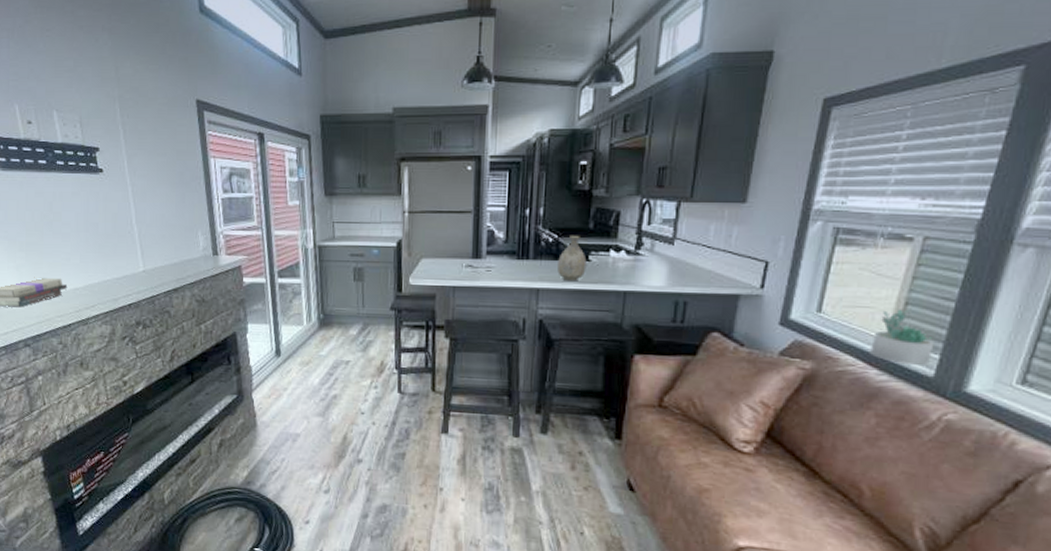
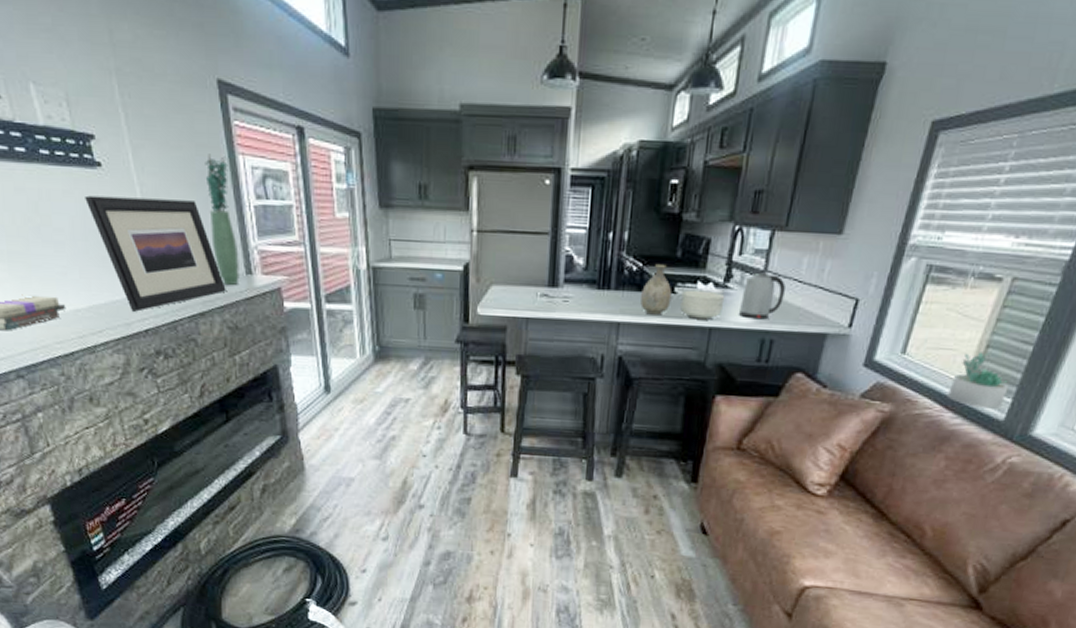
picture frame: none [89,195,196,289] -> present [85,195,226,312]
vase: none [183,158,208,264] -> present [205,154,239,285]
bowl: none [595,257,637,284] -> present [680,290,725,320]
kettle: none [650,239,695,283] -> present [738,272,786,320]

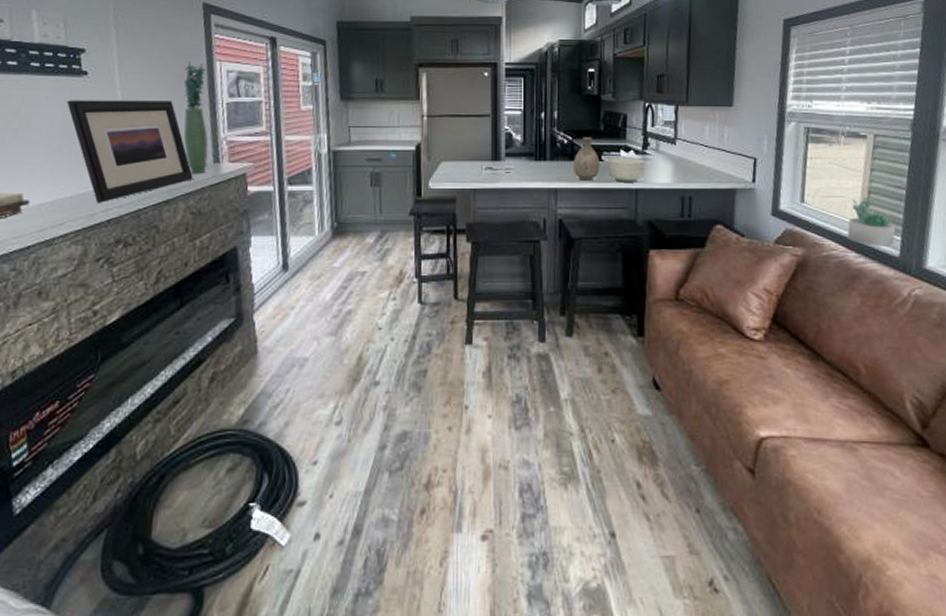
kettle: present [738,272,786,320] -> none [658,140,695,180]

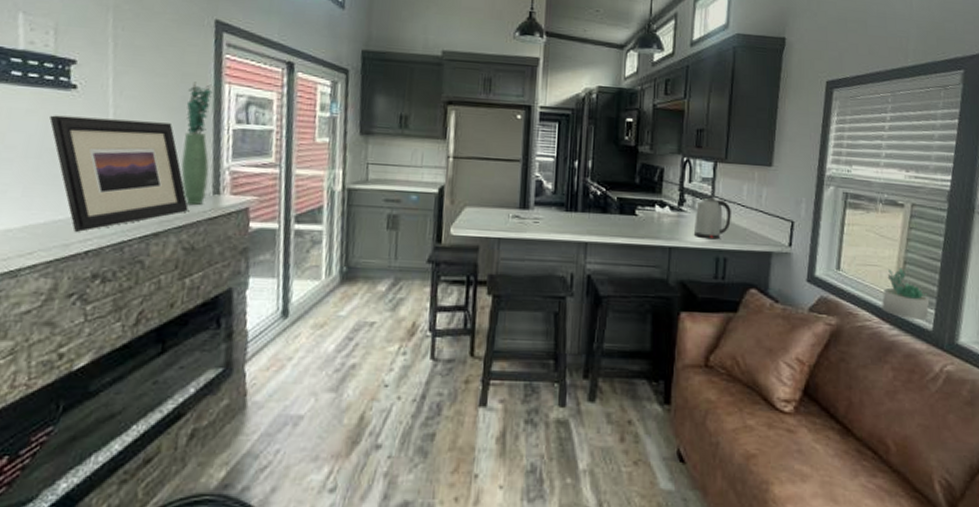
vase: present [574,136,600,181] -> none [606,189,634,236]
bowl: present [608,157,645,182] -> none [642,212,681,240]
kettle: none [658,140,695,180] -> present [693,197,731,240]

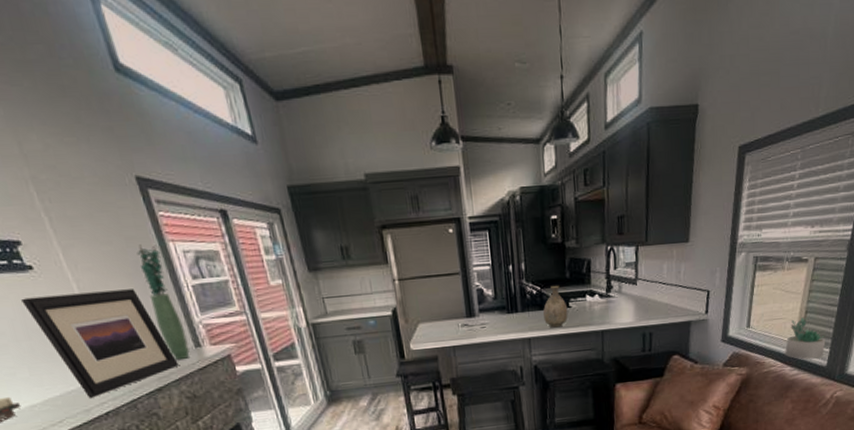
vase: none [606,189,634,236] -> present [543,285,568,328]
kettle: present [693,197,731,240] -> none [621,280,654,319]

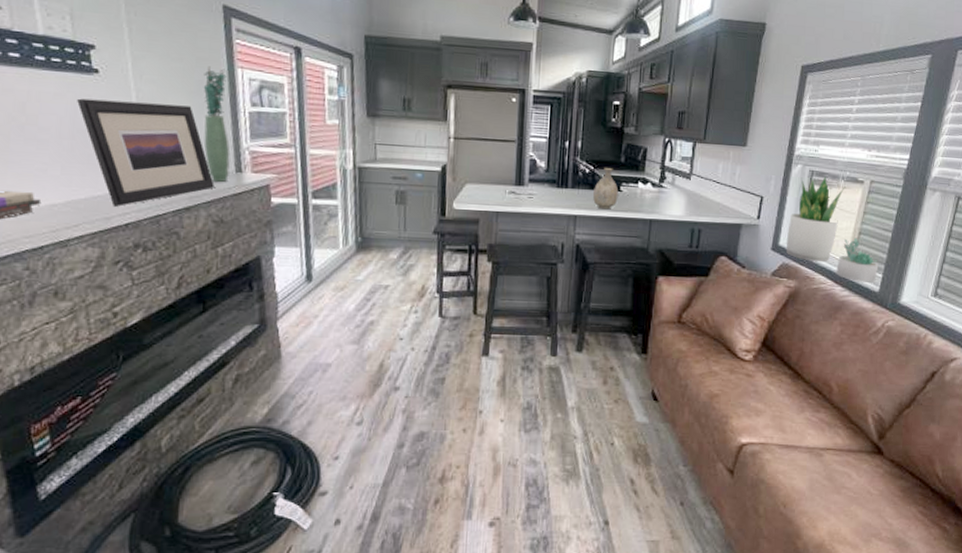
planter: none [735,260,790,347] -> present [785,176,845,263]

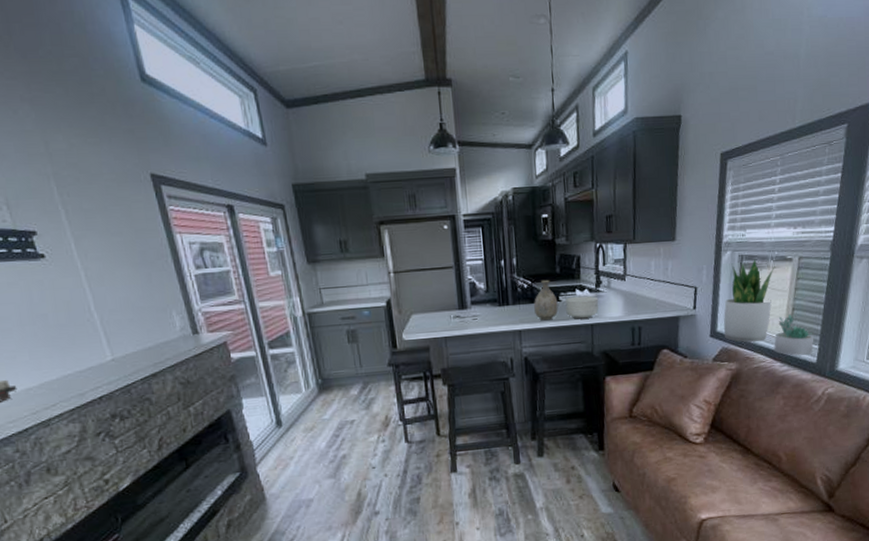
picture frame: present [77,98,214,207] -> none [30,277,175,382]
vase: present [203,66,230,182] -> none [145,236,187,346]
bowl: none [626,188,661,213] -> present [565,296,599,319]

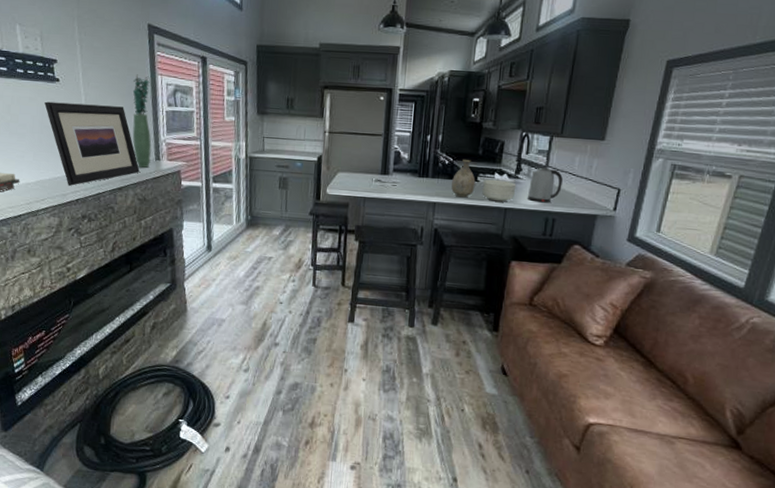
picture frame: none [30,277,175,382] -> present [44,101,140,186]
vase: none [145,236,187,346] -> present [132,74,152,168]
kettle: none [611,276,643,313] -> present [527,167,563,203]
planter: present [724,259,775,343] -> none [642,170,711,256]
succulent plant: present [774,313,814,356] -> none [696,232,745,279]

